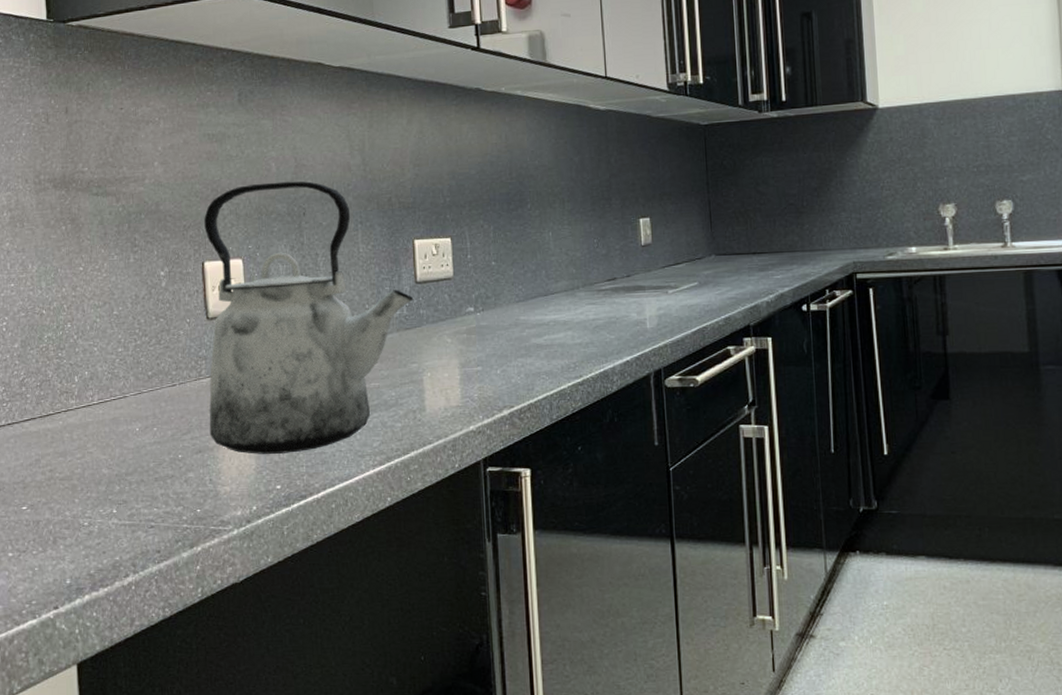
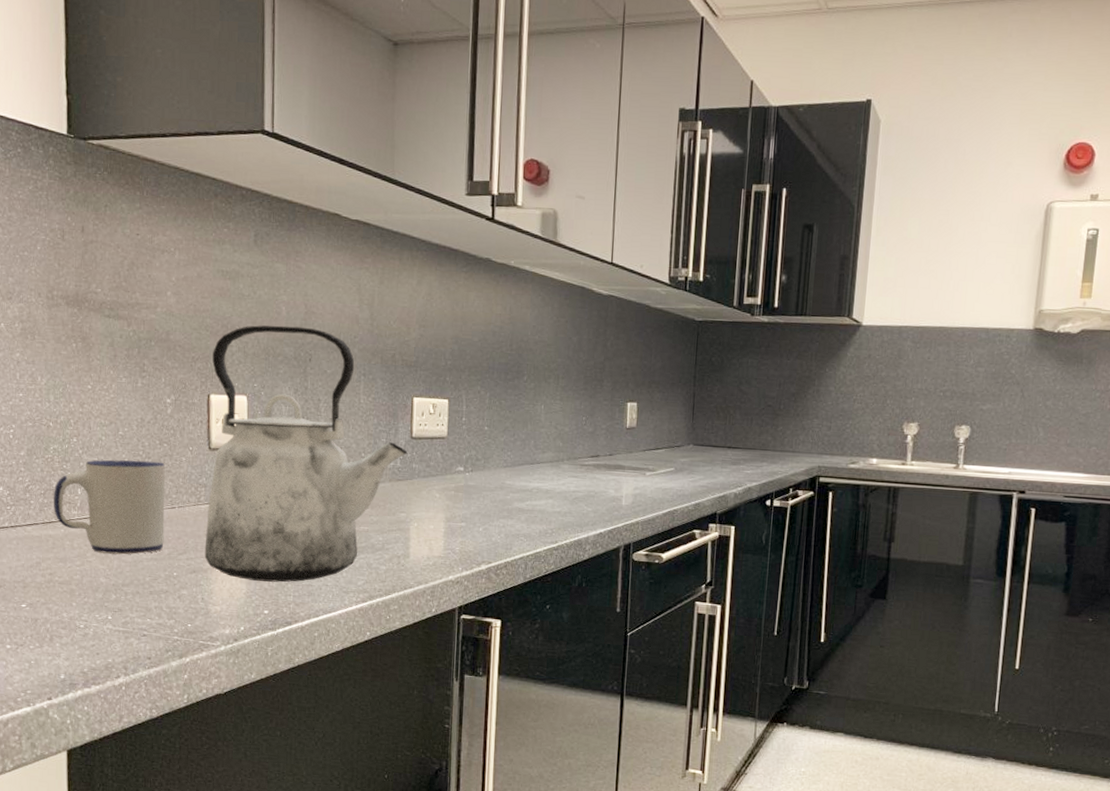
mug: none [49,338,167,442] -> present [53,459,166,555]

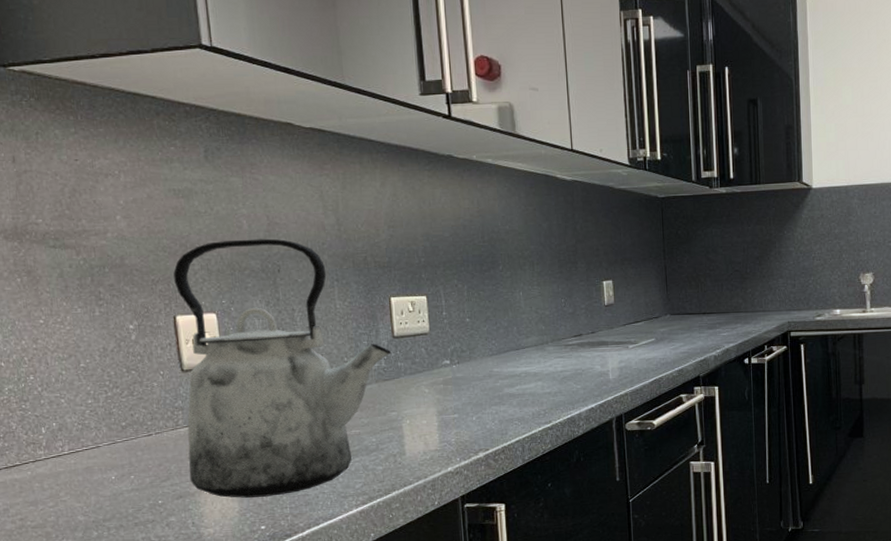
mug: present [53,459,166,555] -> none [14,390,144,491]

